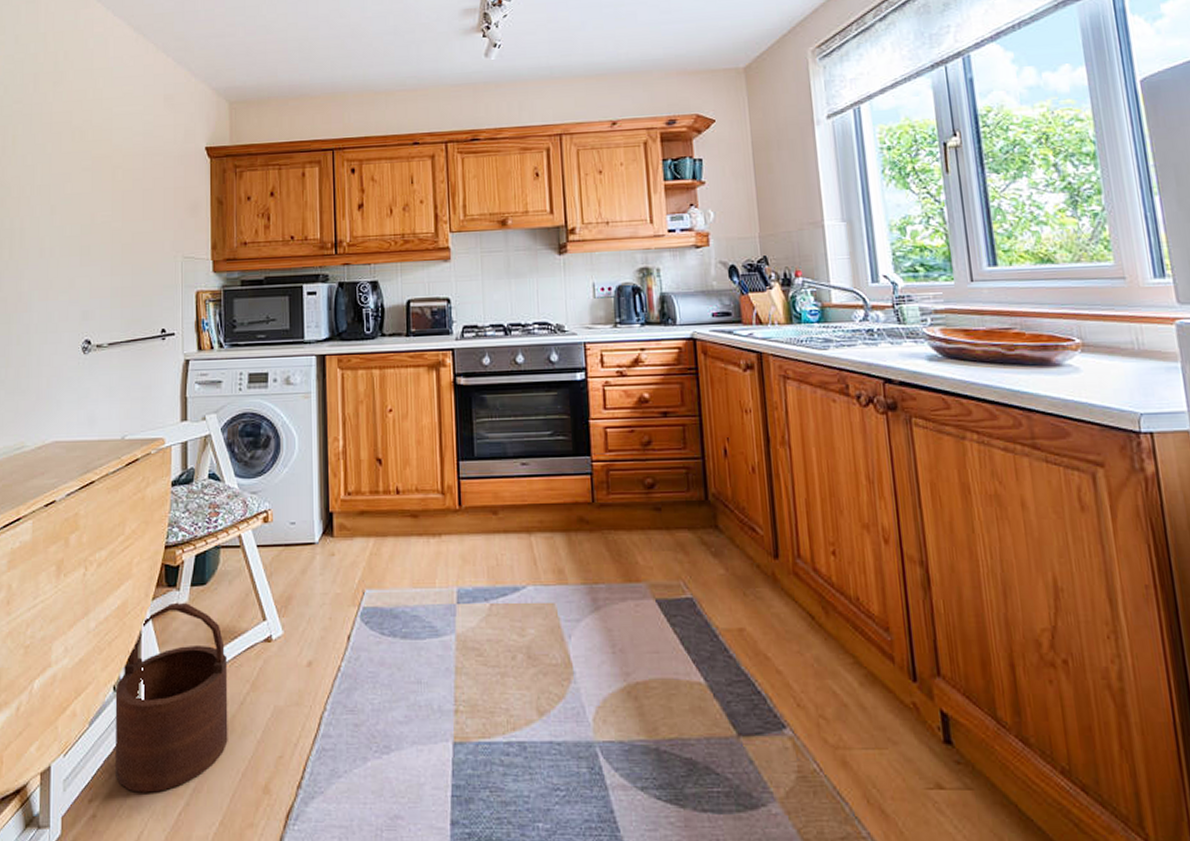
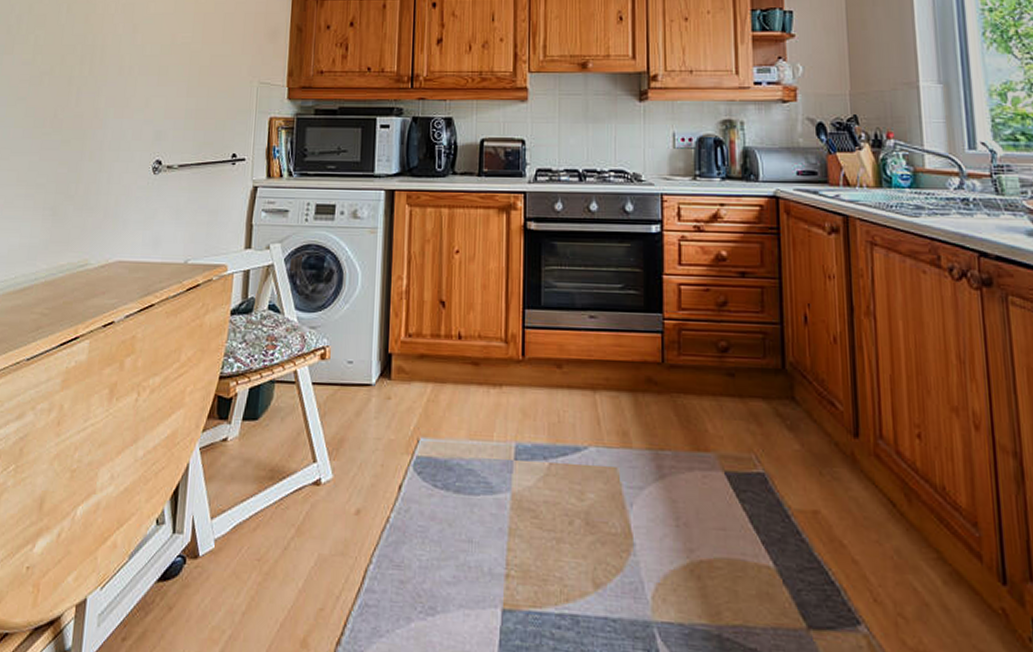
wooden bucket: present [115,603,228,793] -> none [151,437,274,636]

